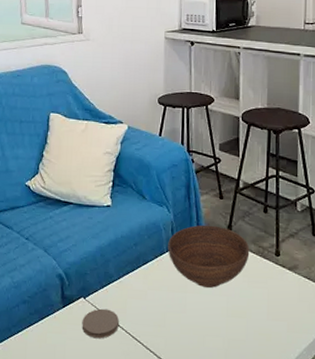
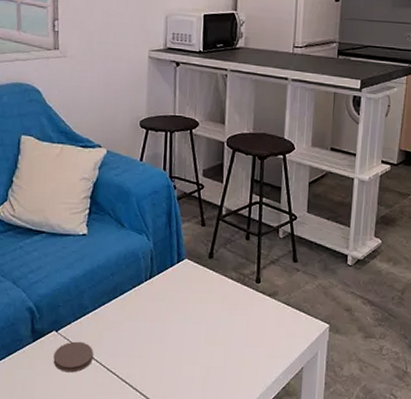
bowl: present [168,225,250,288] -> none [146,253,231,316]

